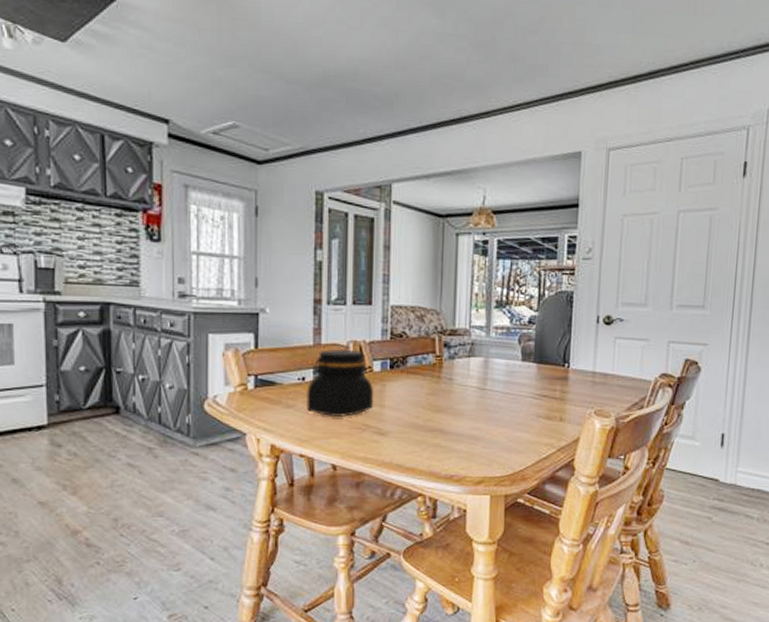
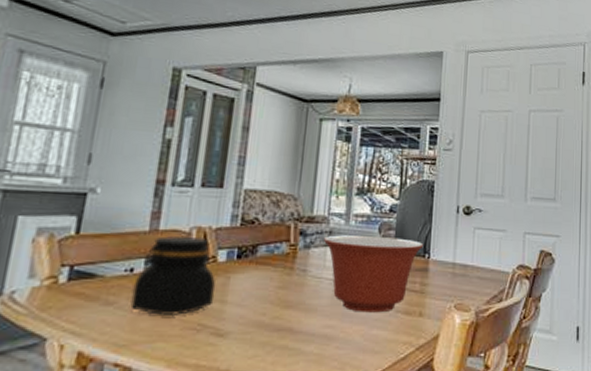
mixing bowl: none [467,346,563,417] -> present [324,235,424,313]

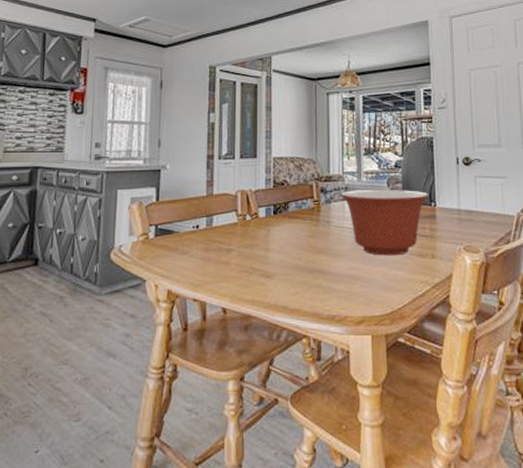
jar: present [130,236,215,317] -> none [200,199,259,262]

